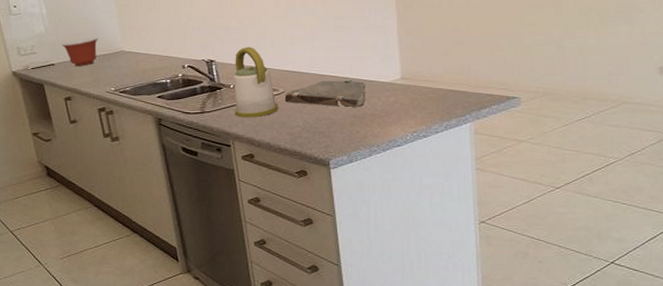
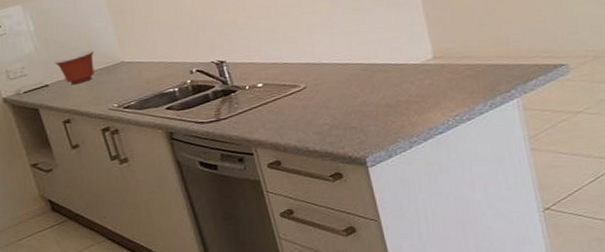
kettle: present [233,47,278,118] -> none [247,41,302,121]
cutting board: present [284,78,366,107] -> none [307,63,398,99]

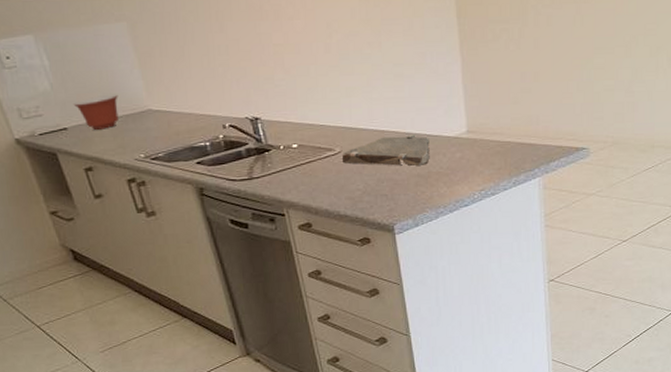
cutting board: none [307,63,398,99] -> present [341,133,430,166]

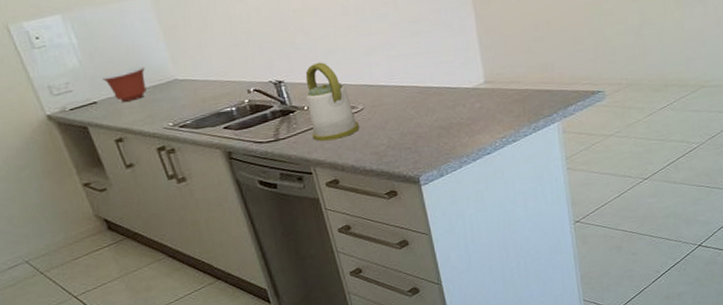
kettle: none [283,100,335,183] -> present [305,62,359,141]
cutting board: present [341,133,430,166] -> none [364,87,451,120]

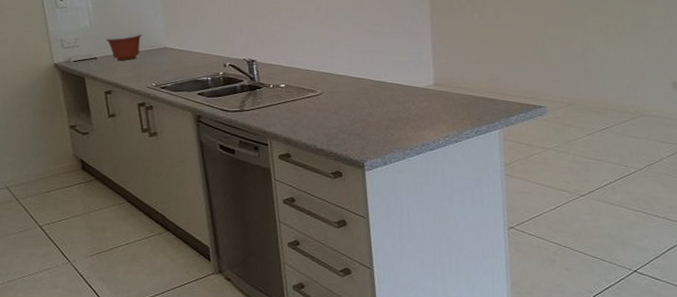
kettle: present [305,62,359,141] -> none [272,48,316,118]

